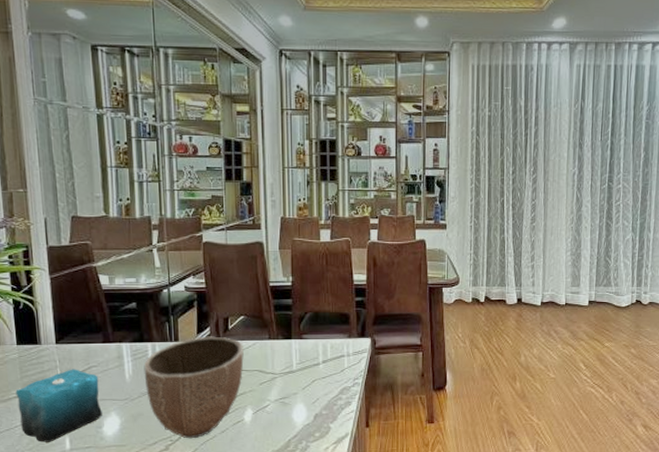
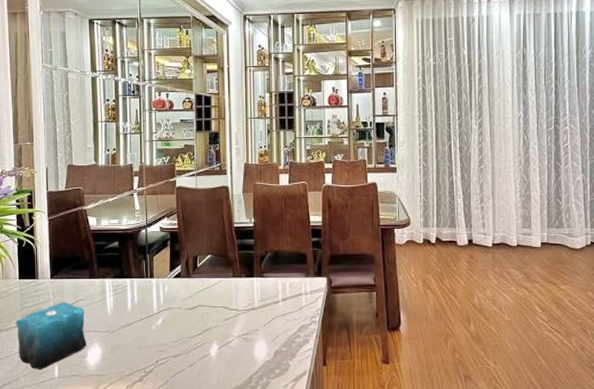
decorative bowl: present [144,336,244,439] -> none [123,273,210,371]

